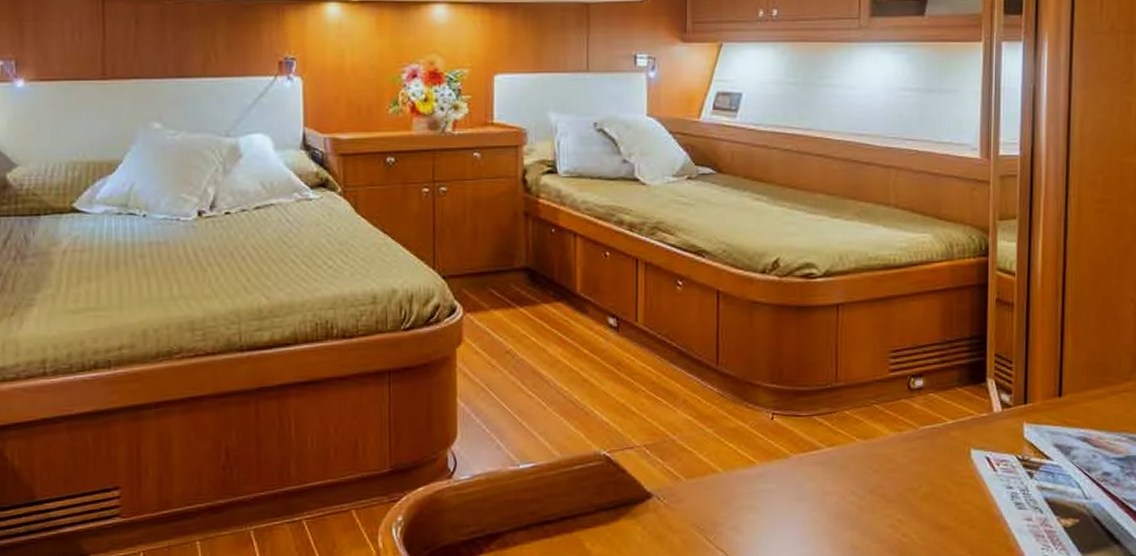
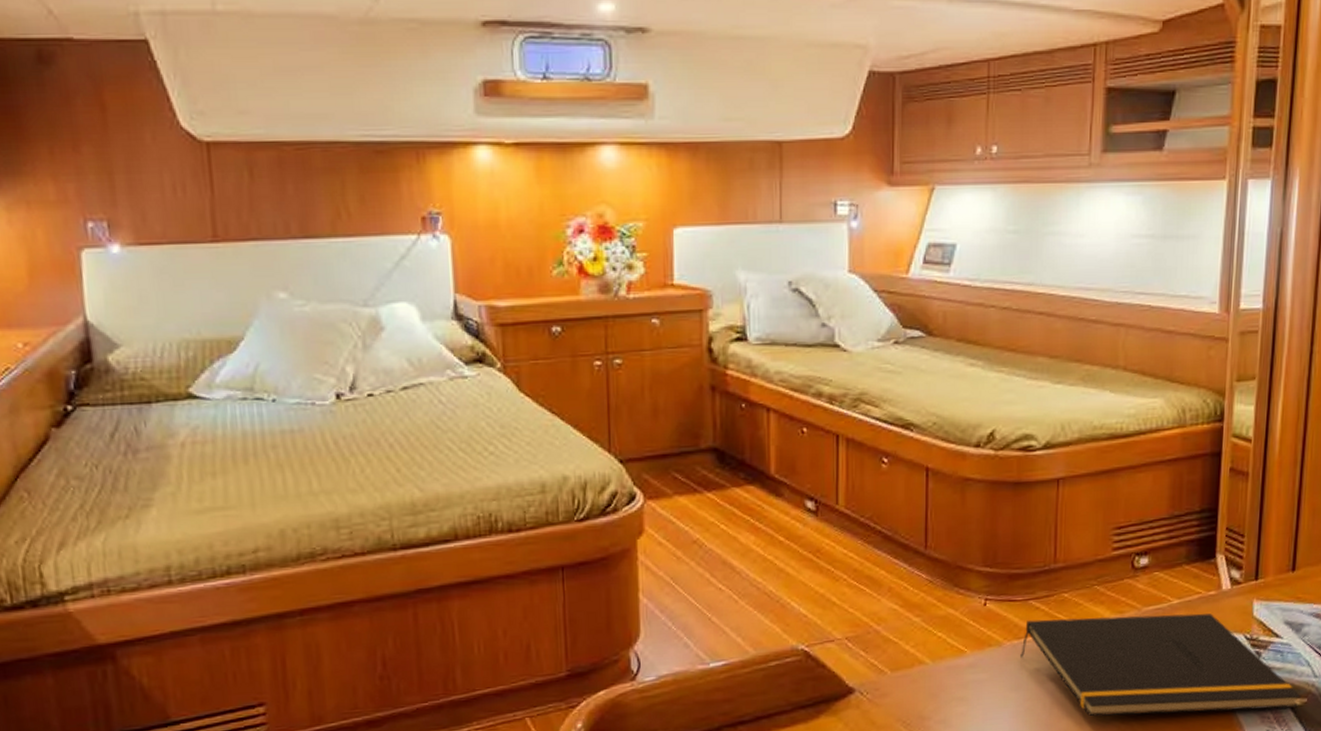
notepad: none [806,433,1073,529] -> present [1020,613,1301,717]

